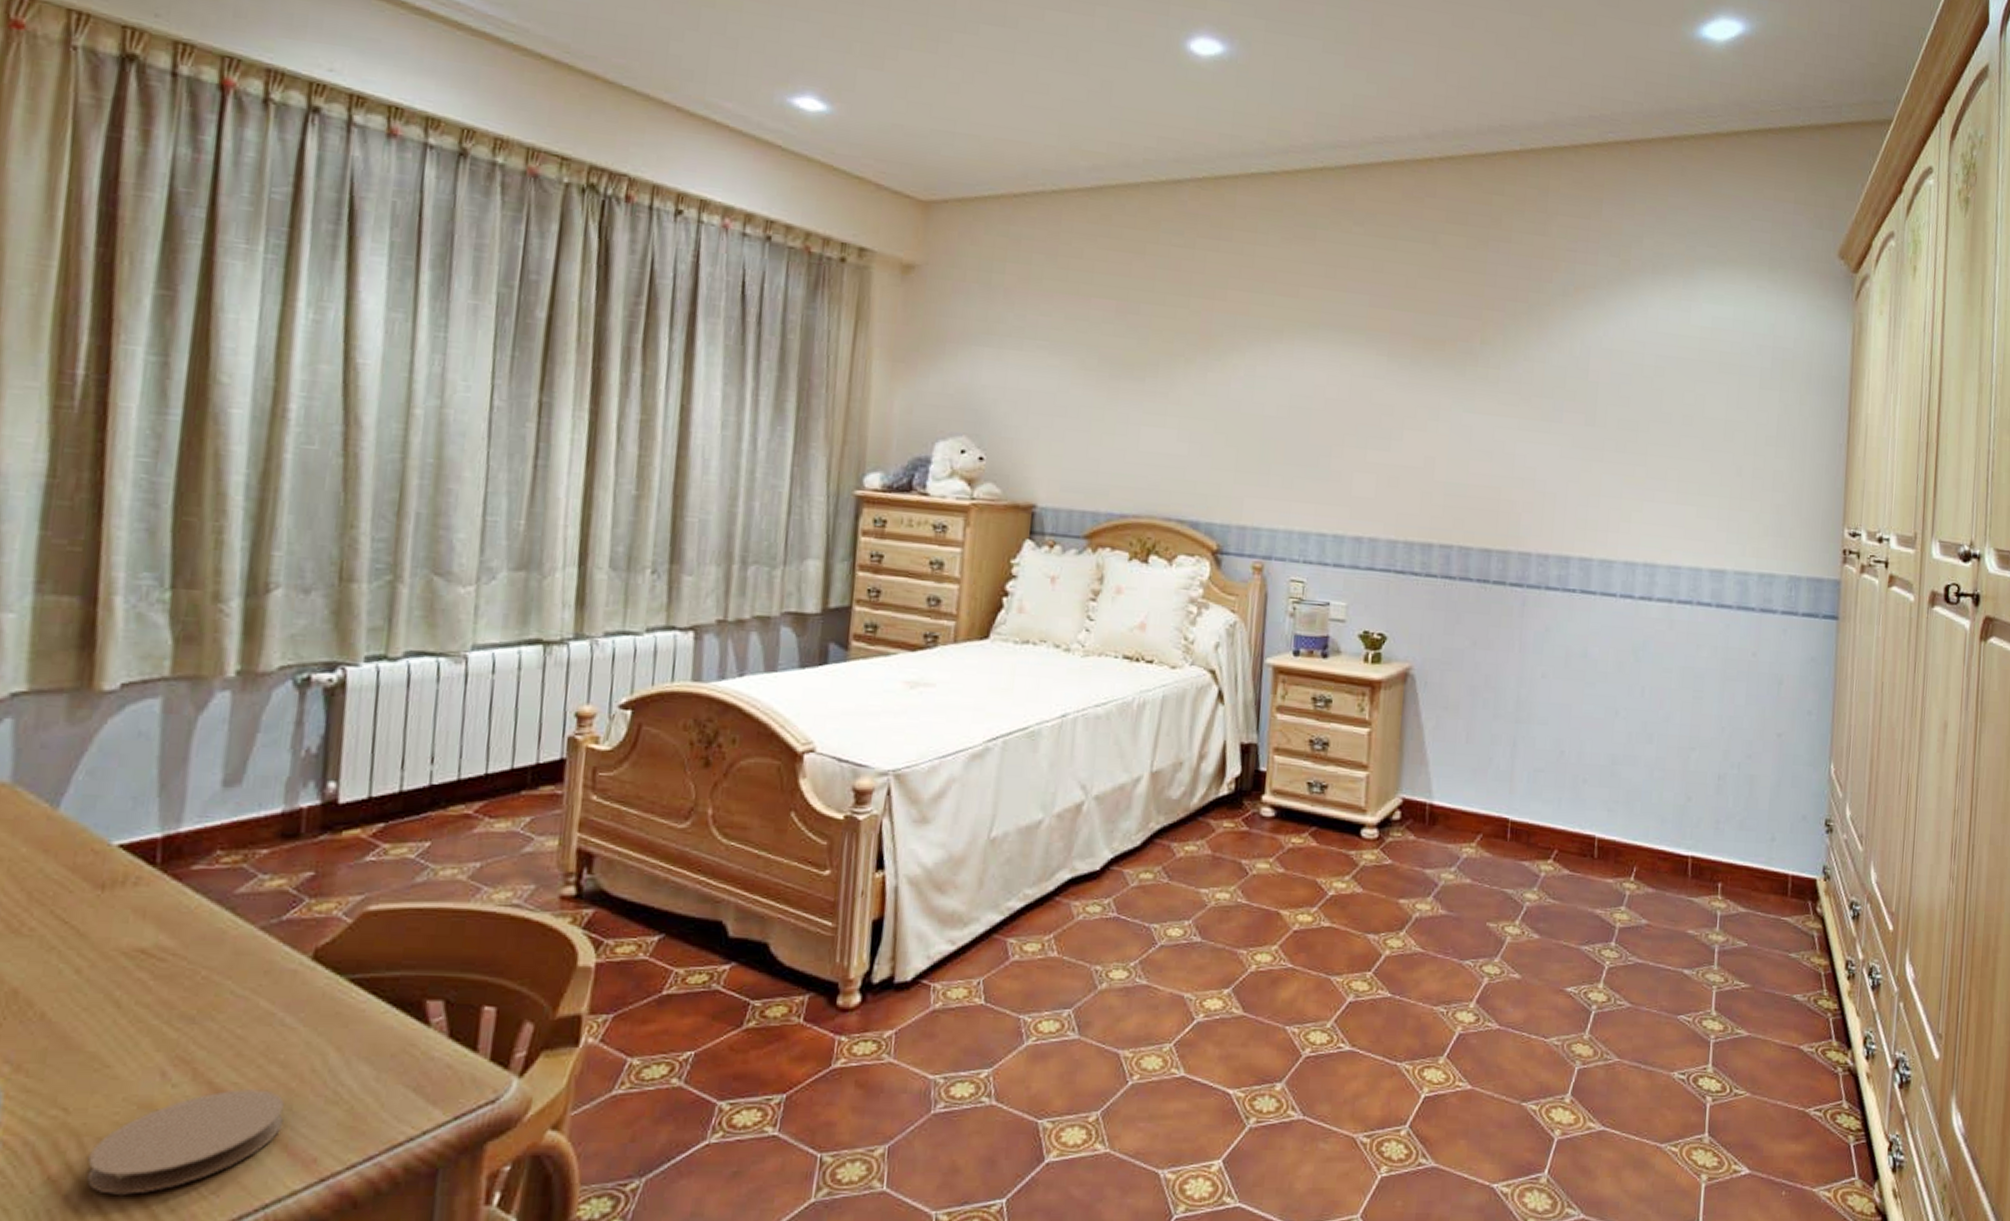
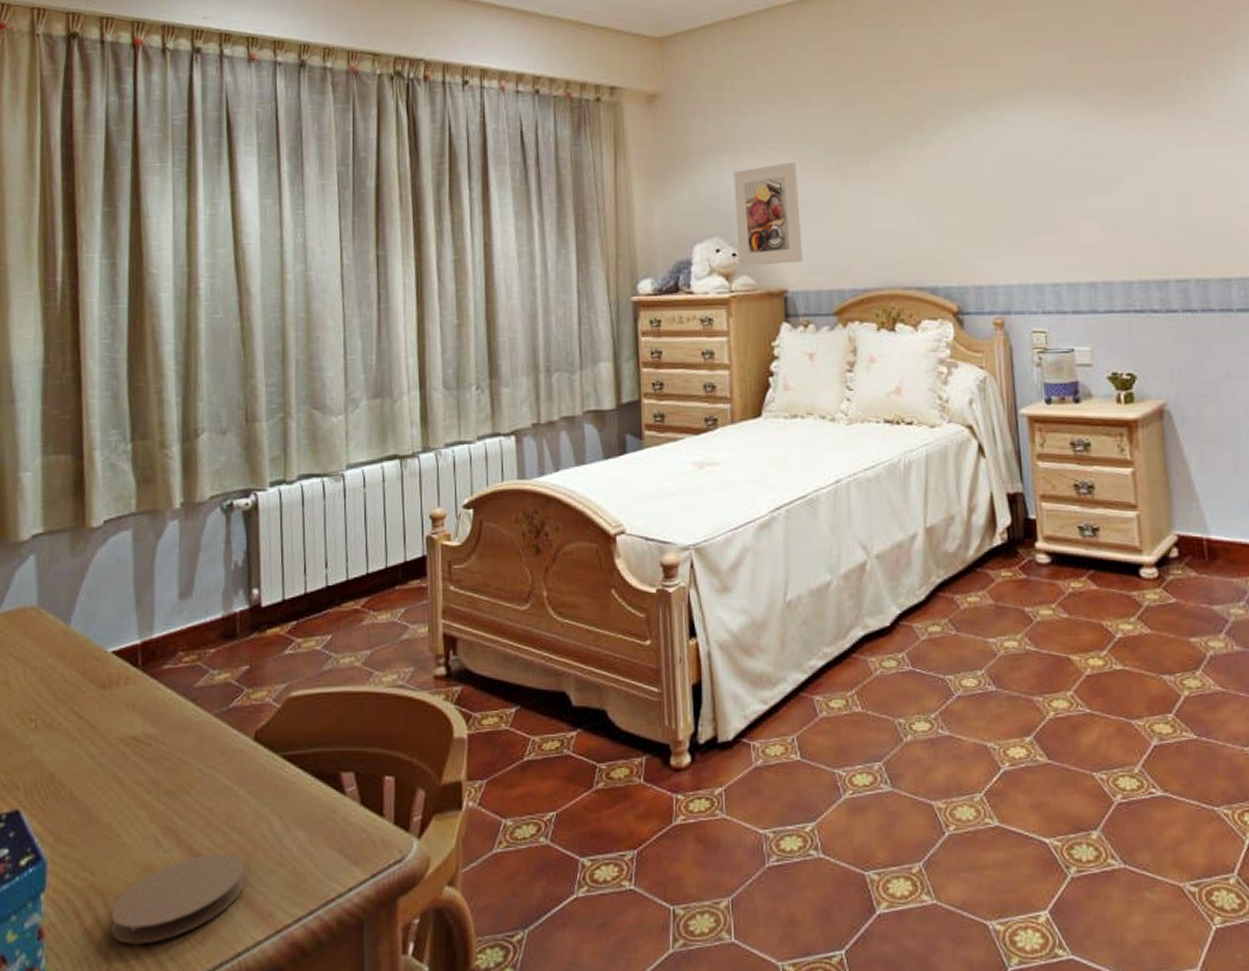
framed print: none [985,365,1064,476] -> present [734,161,803,267]

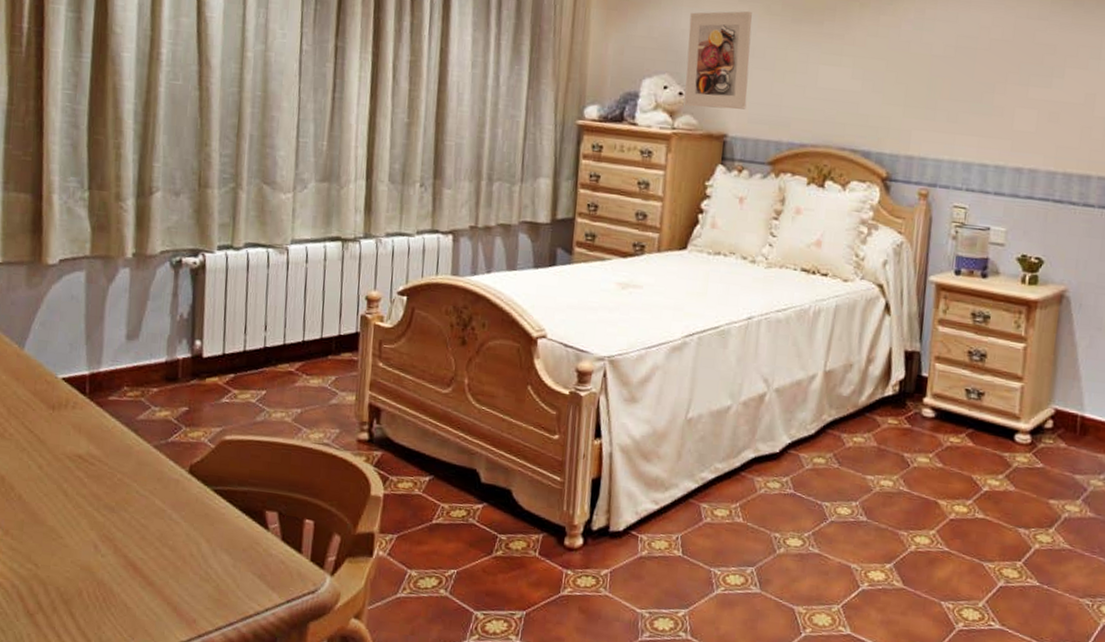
coaster: present [111,853,245,944] -> none [51,563,173,631]

